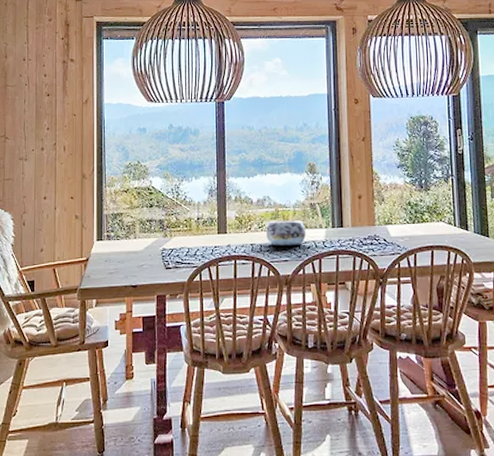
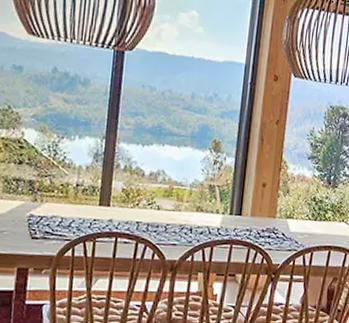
decorative bowl: present [266,220,306,247] -> none [155,198,201,230]

